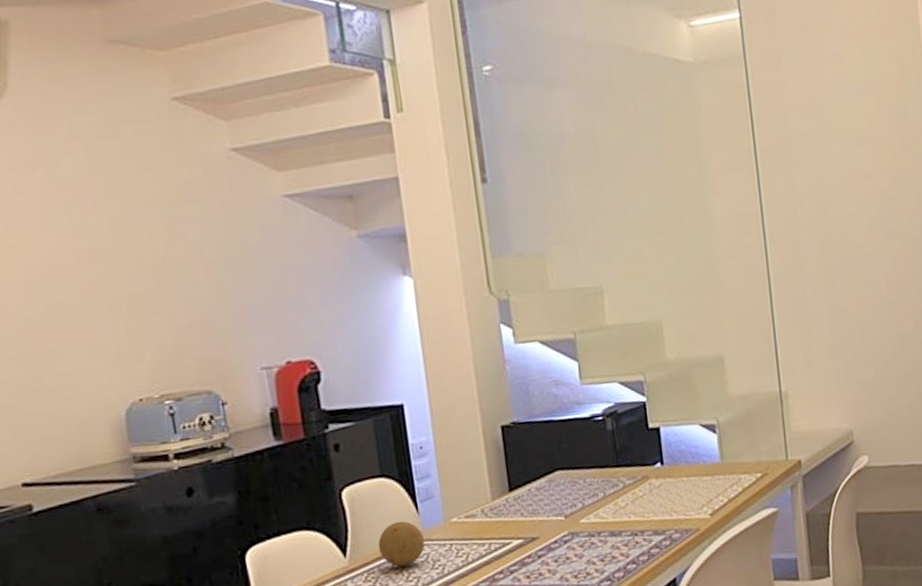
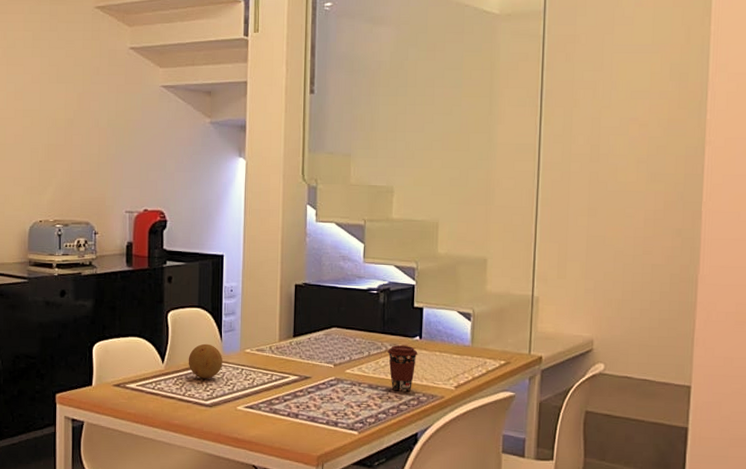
coffee cup: none [626,476,662,534] -> present [387,345,418,392]

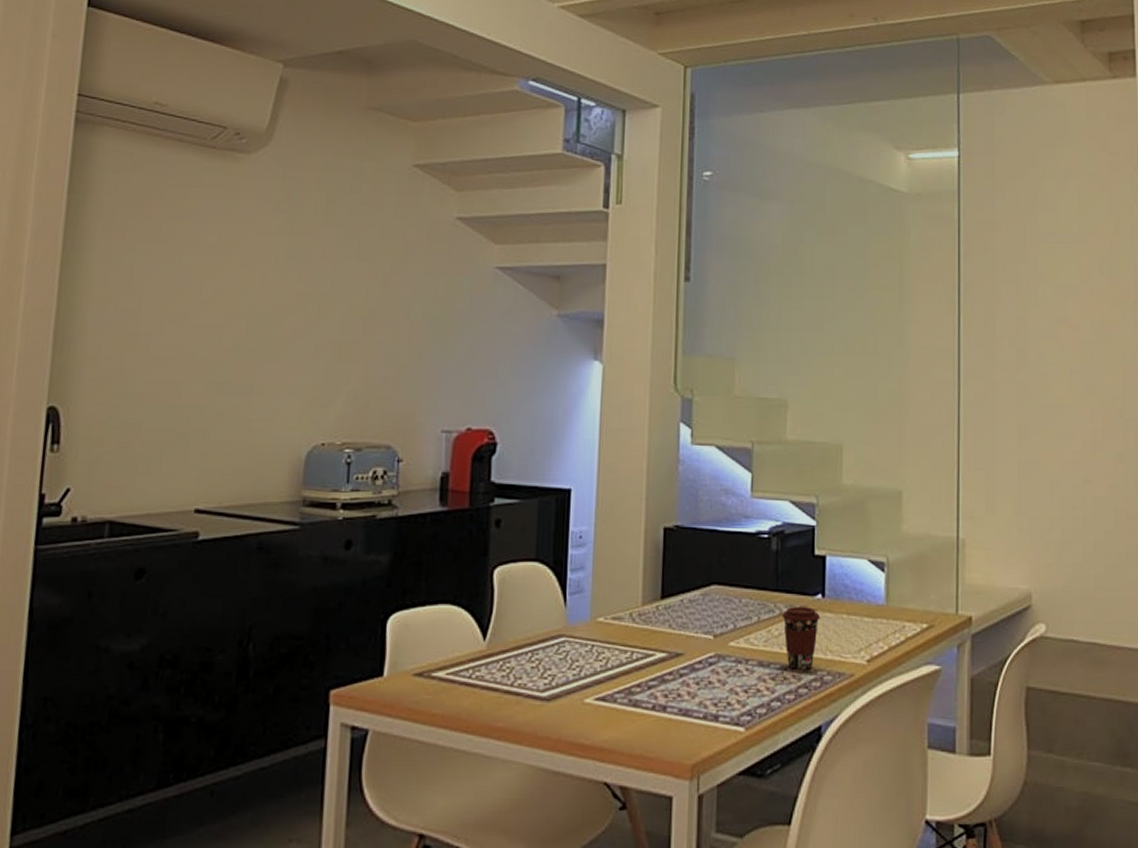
fruit: present [188,343,222,379] -> none [519,611,566,661]

